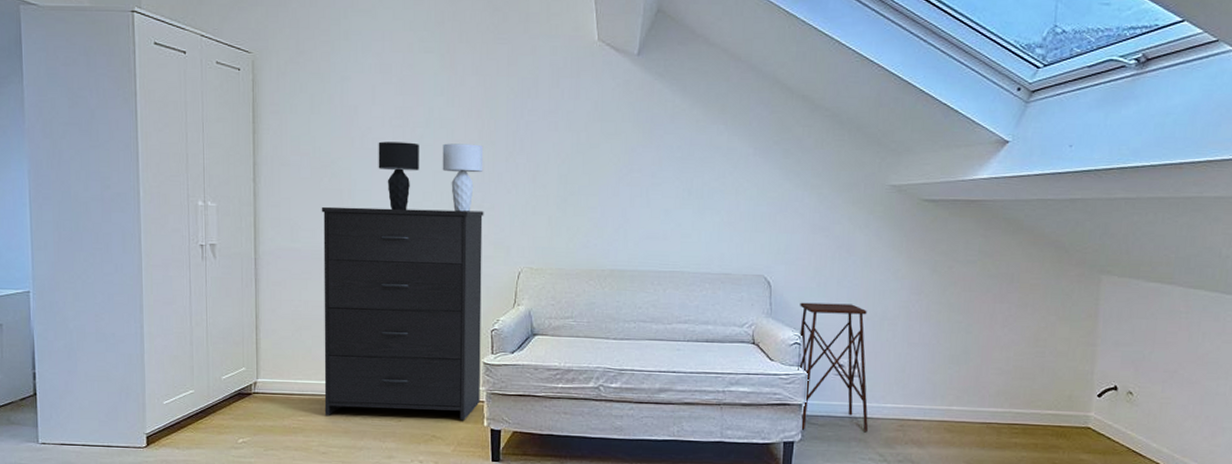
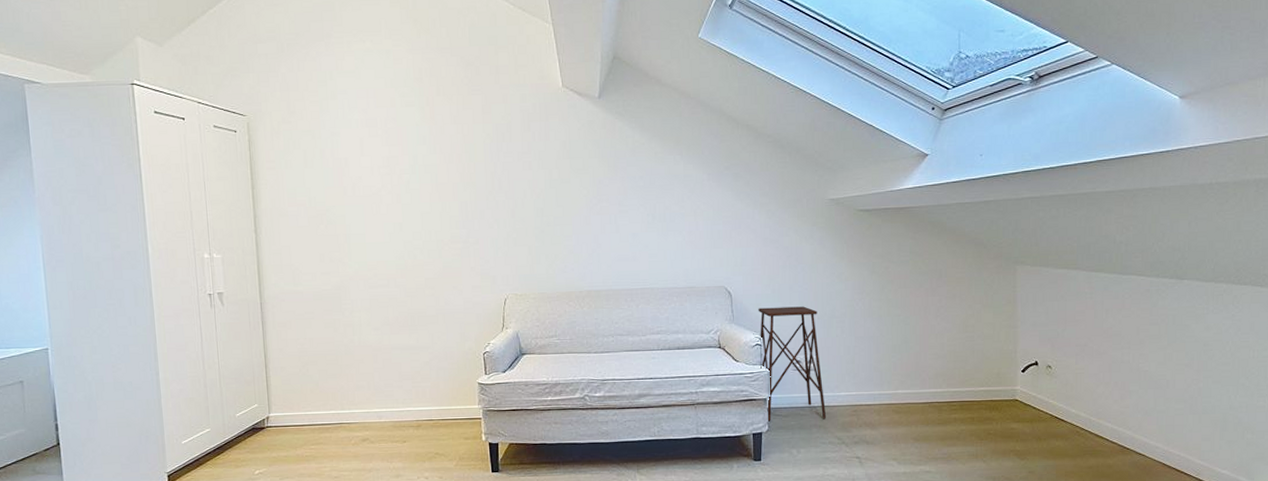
dresser: present [321,206,484,421] -> none [319,246,477,442]
table lamp: present [378,141,484,212] -> none [369,186,467,250]

